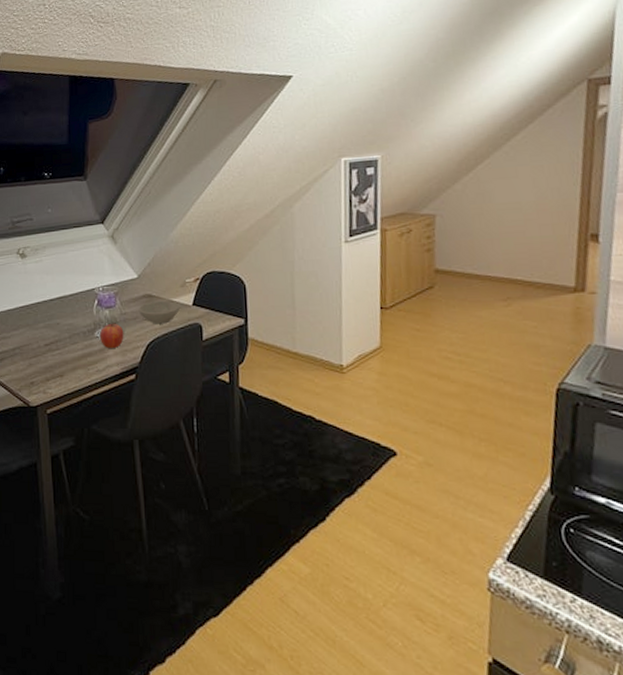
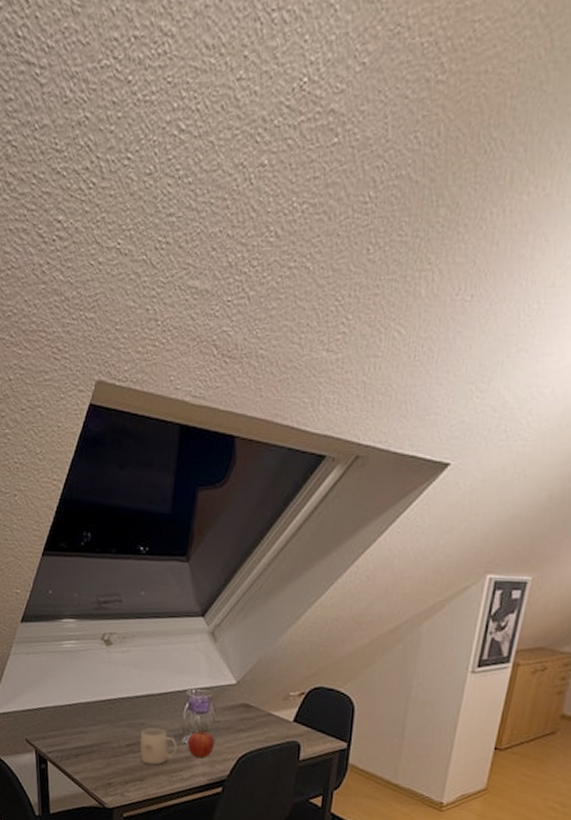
mug: none [56,325,92,361] -> present [139,727,178,765]
bowl: present [138,301,181,324] -> none [233,712,280,738]

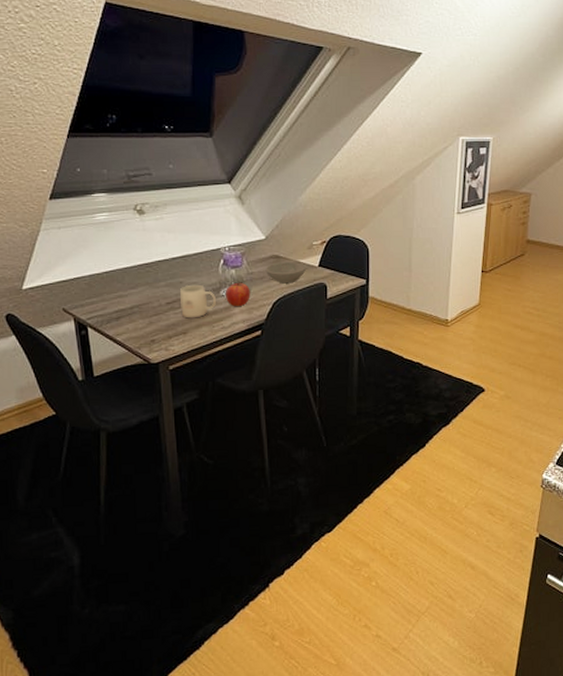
bowl: none [233,712,280,738] -> present [265,262,307,284]

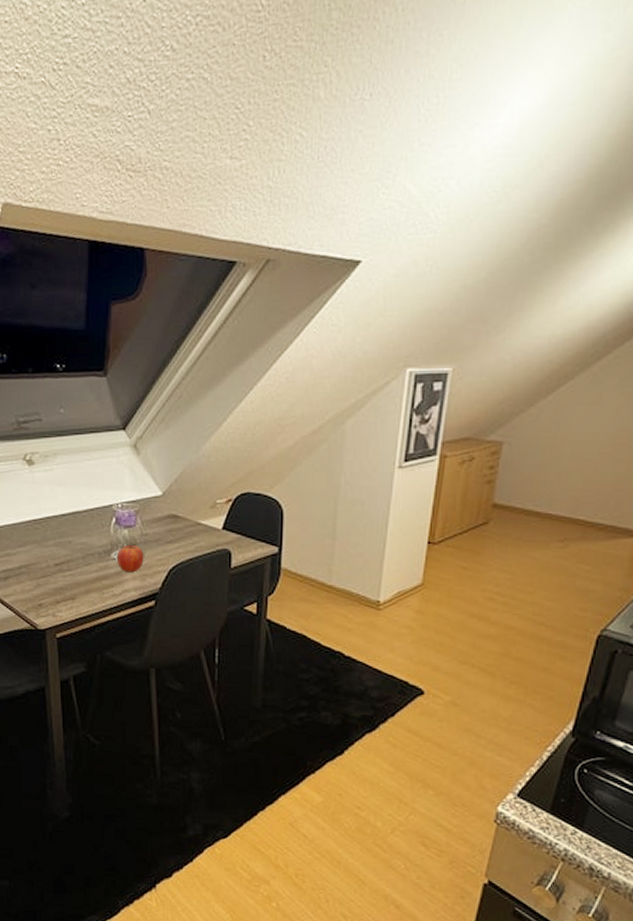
mug: present [179,284,217,319] -> none [68,544,108,583]
bowl: present [265,262,307,284] -> none [161,523,209,548]

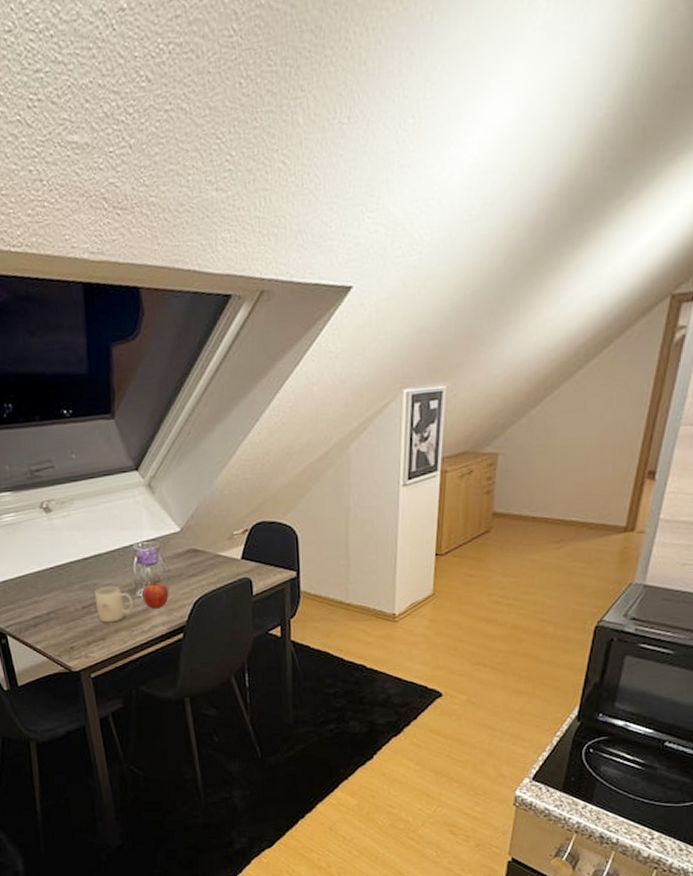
mug: none [68,544,108,583] -> present [94,585,134,623]

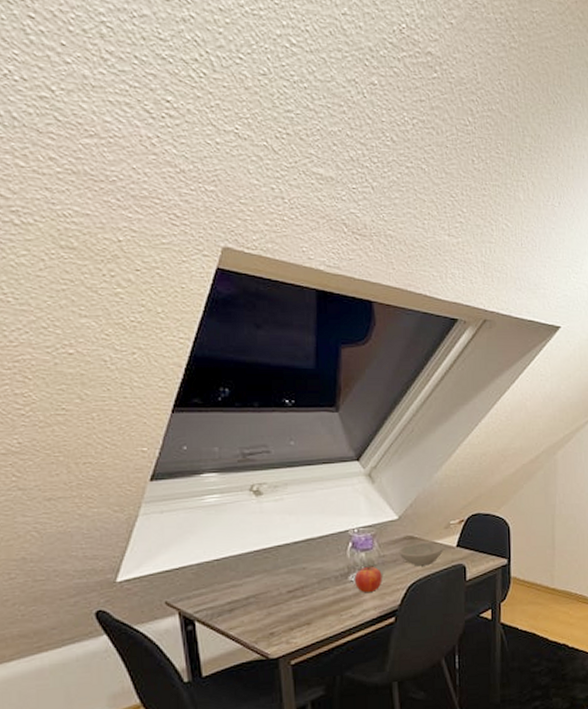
mug: present [94,585,134,623] -> none [302,570,345,608]
bowl: none [182,555,229,581] -> present [398,543,444,566]

